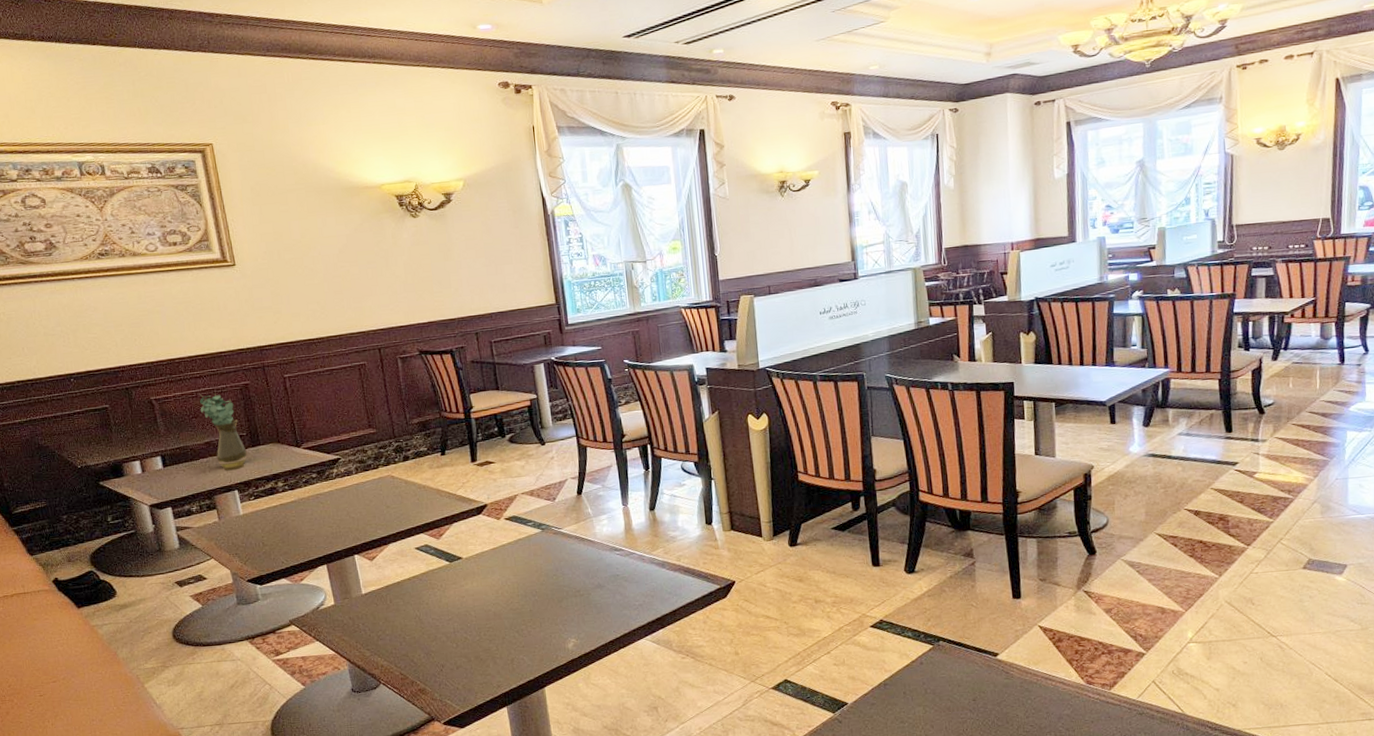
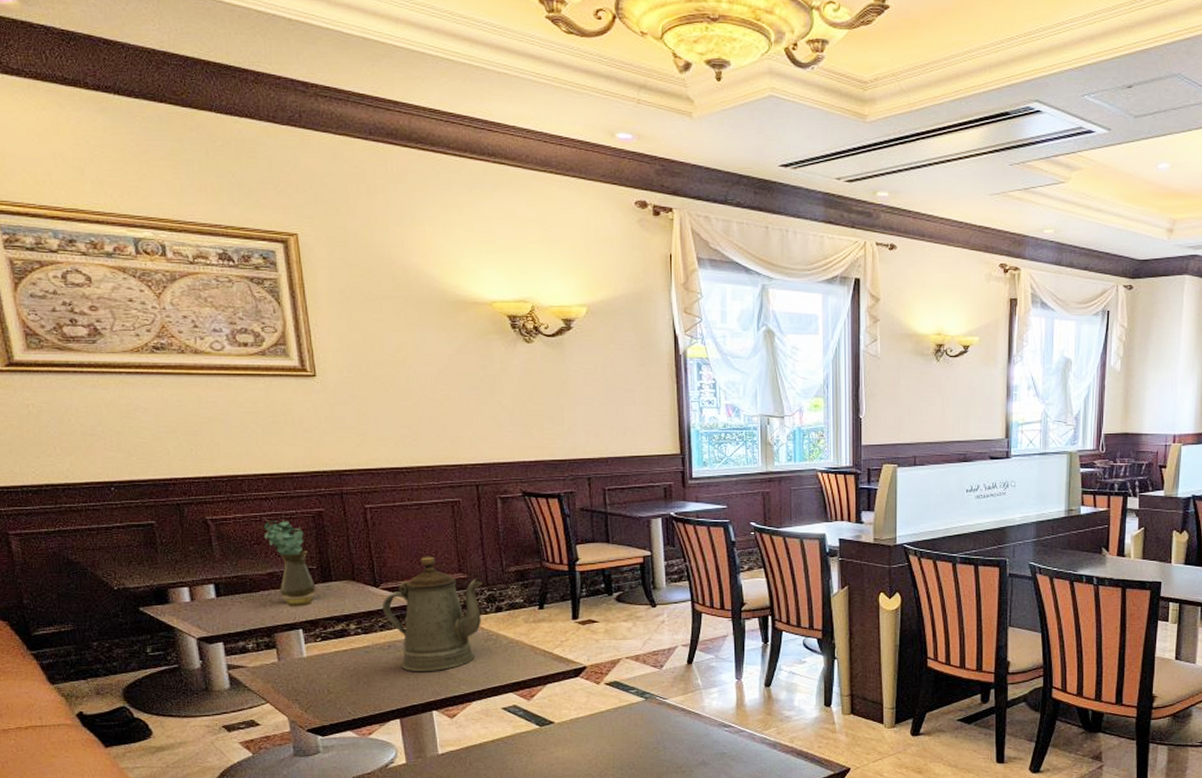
coffee pot: none [305,415,392,521] -> present [383,556,483,672]

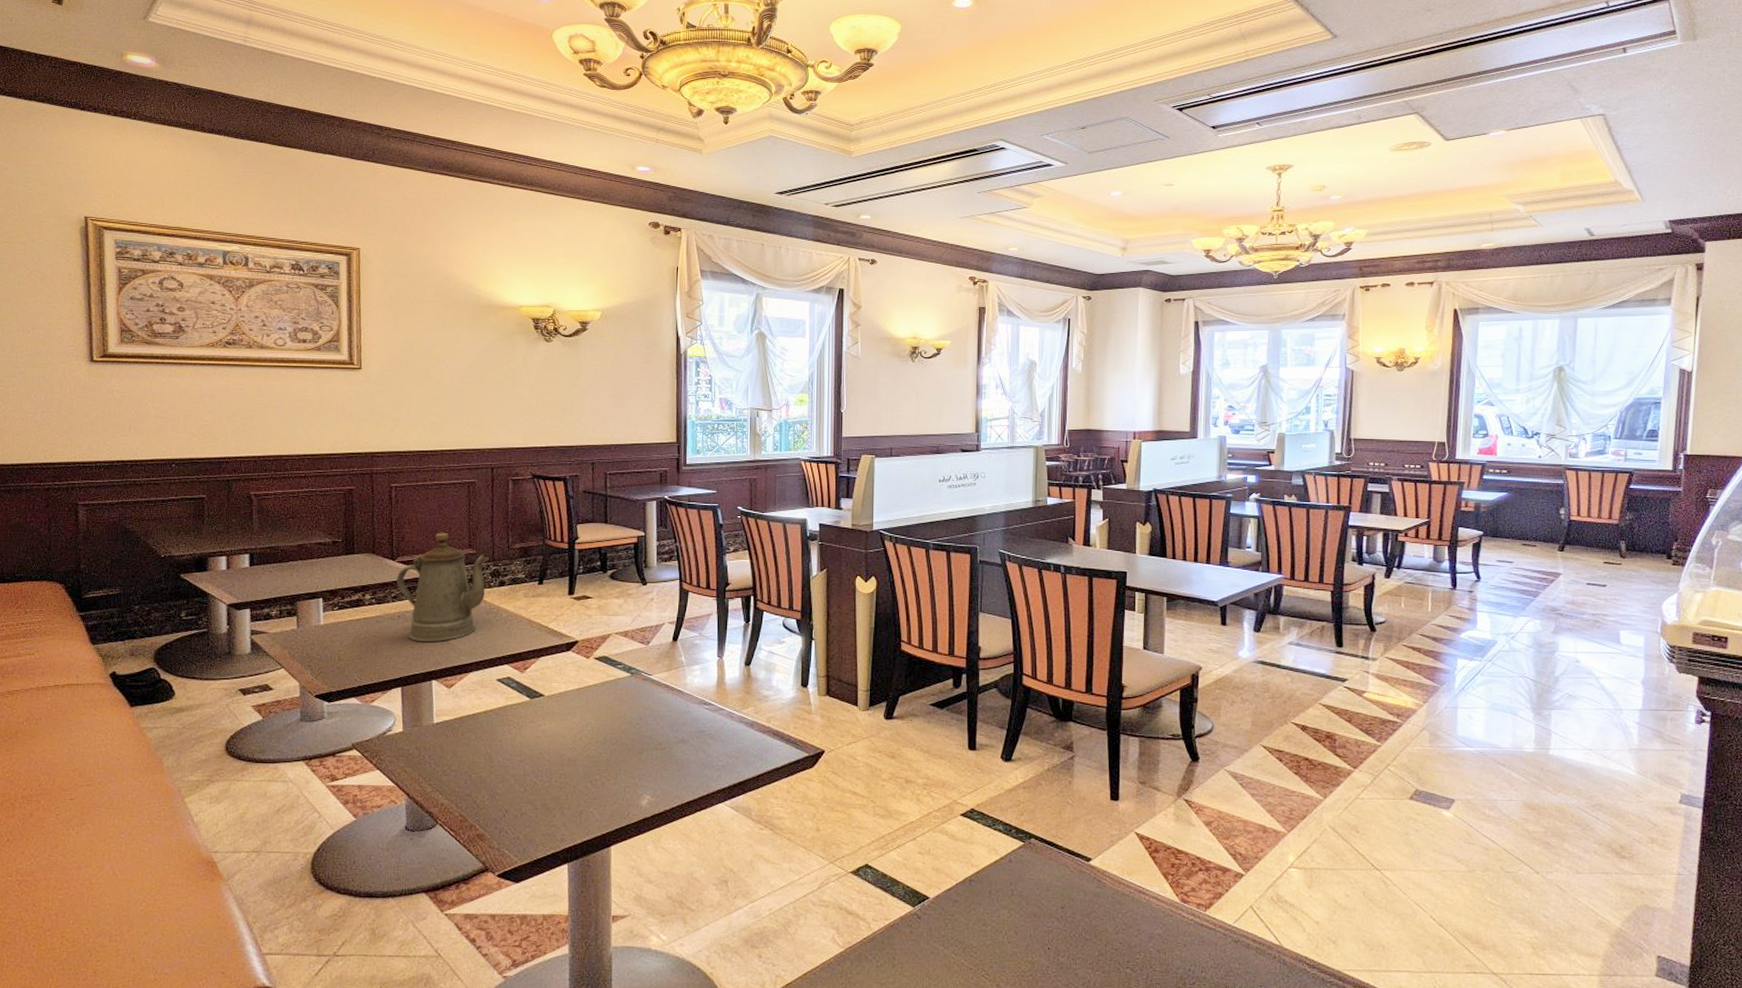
vase: present [264,518,316,607] -> none [299,495,339,577]

